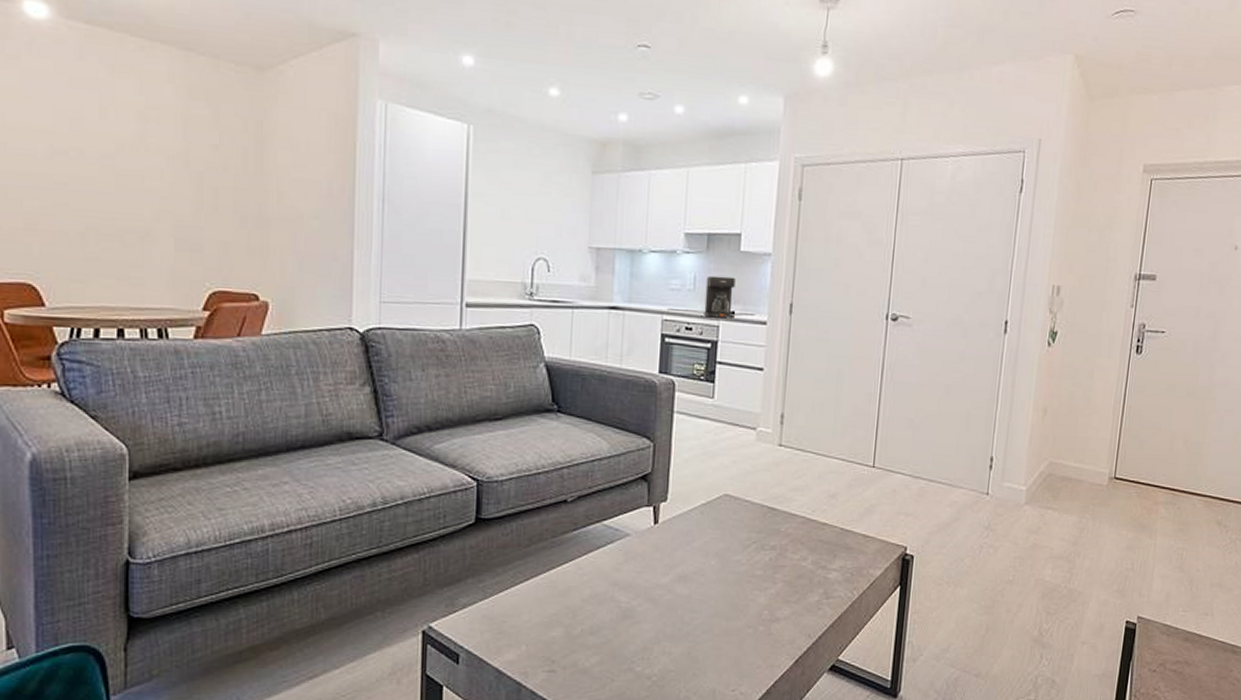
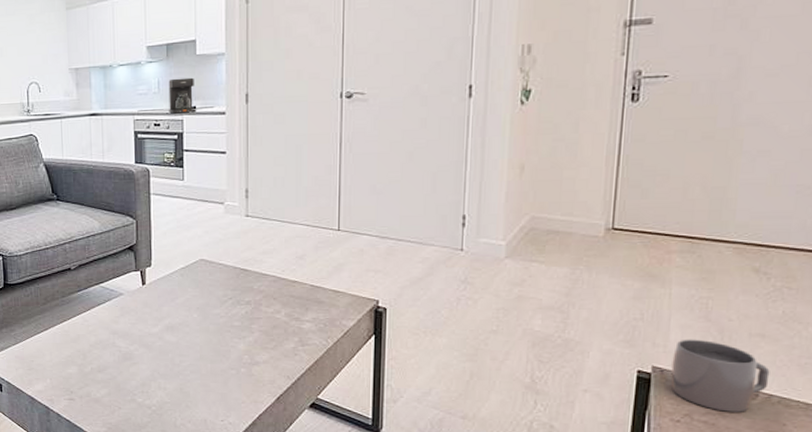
mug: none [1151,589,1224,660] -> present [671,339,770,412]

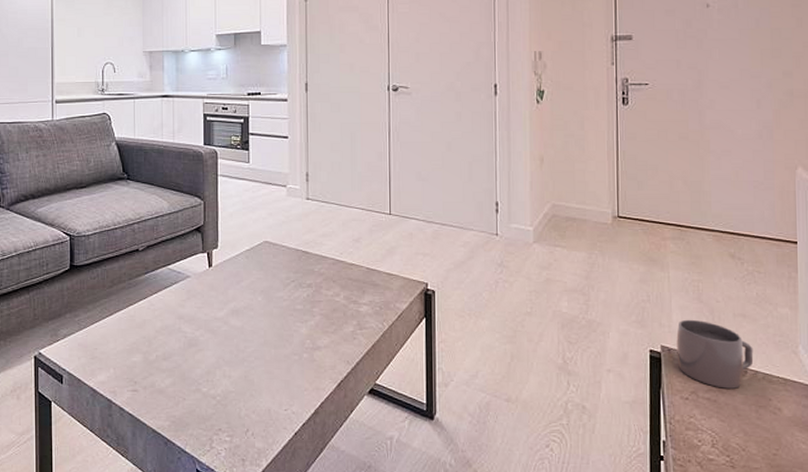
coffee maker: present [168,77,197,114] -> none [236,65,262,99]

